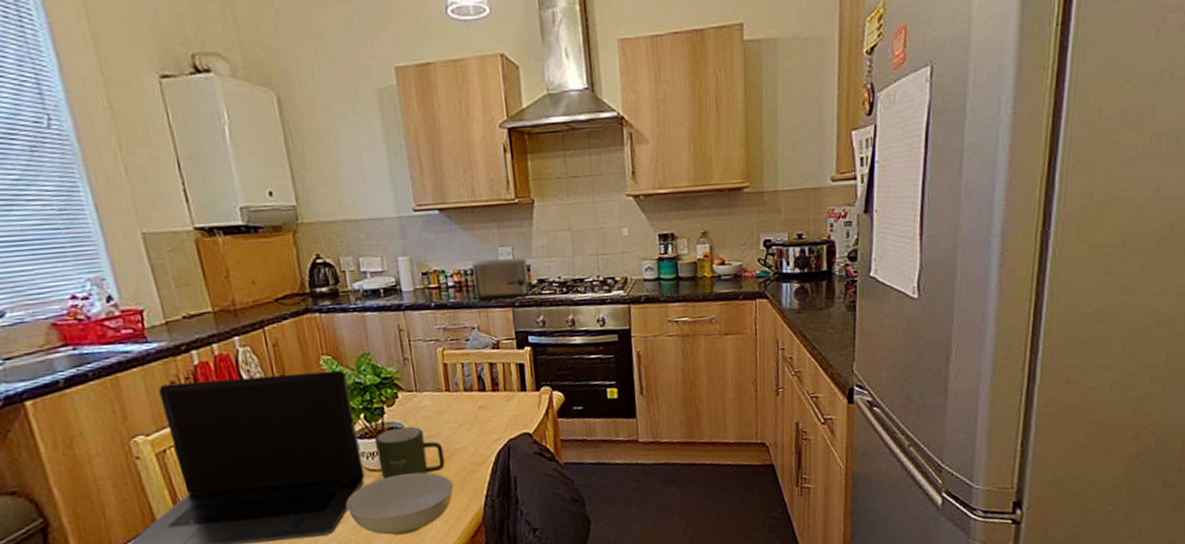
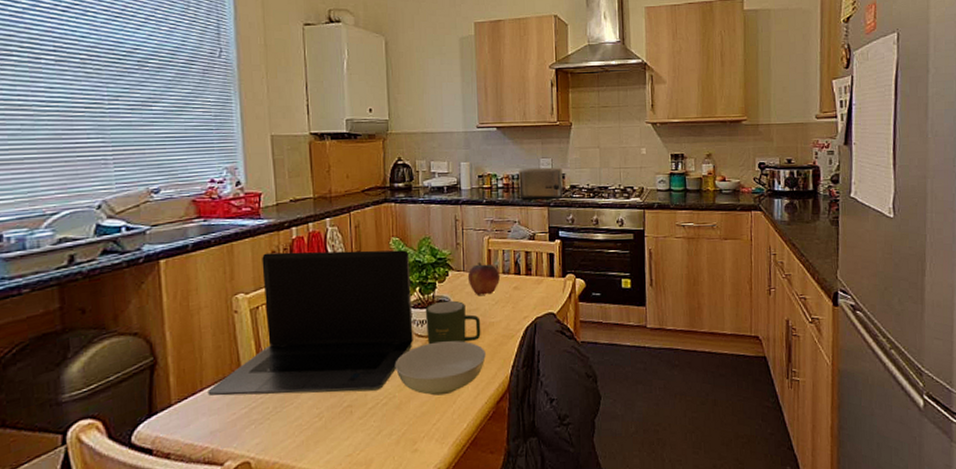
fruit: none [421,380,462,419] -> present [467,263,500,295]

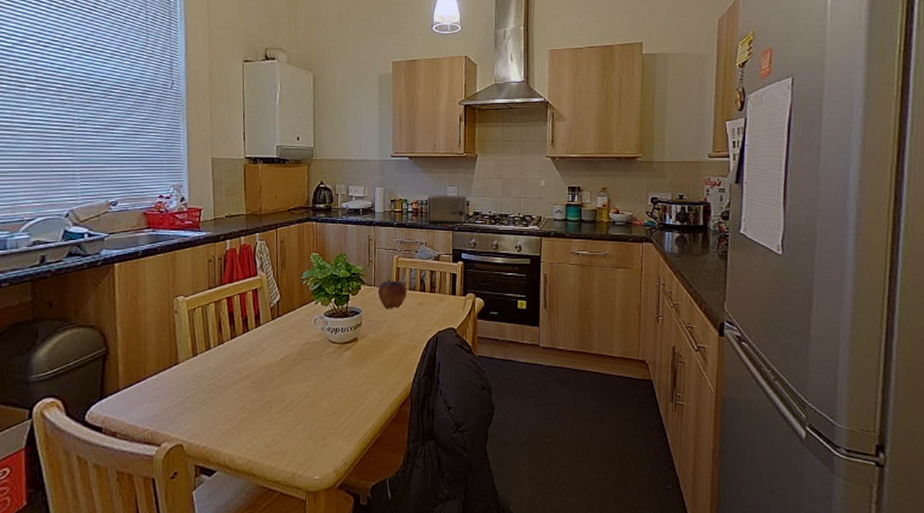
laptop computer: present [208,250,413,396] -> none [150,262,328,389]
bowl: present [394,341,486,396] -> none [310,349,391,397]
mug: present [425,300,481,345] -> none [339,312,388,351]

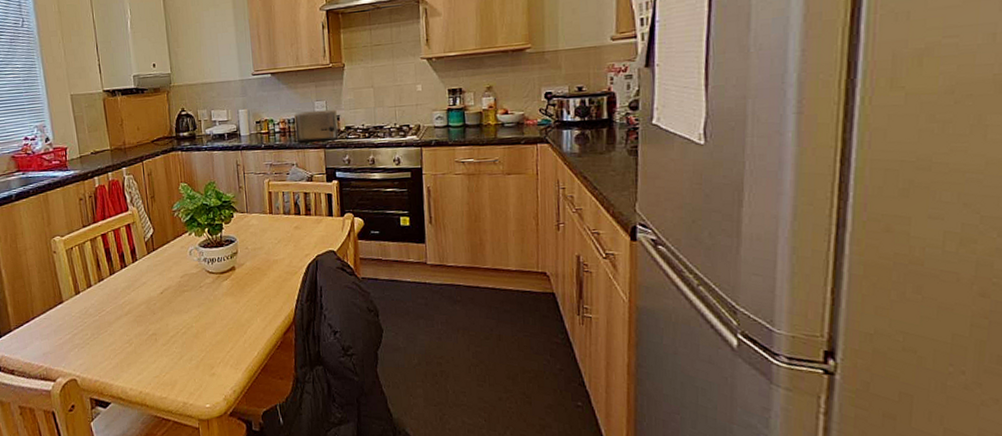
fruit: present [377,279,406,308] -> none [251,204,281,235]

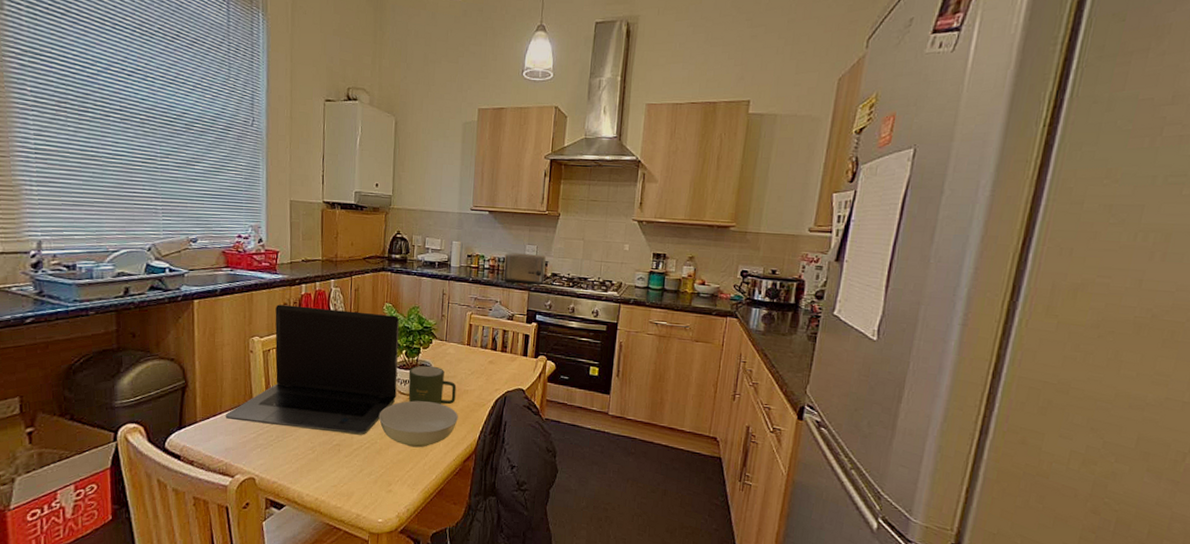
laptop computer: none [38,194,205,324] -> present [225,304,400,435]
bowl: none [190,277,272,326] -> present [378,400,458,448]
mug: none [214,240,266,281] -> present [408,365,457,405]

